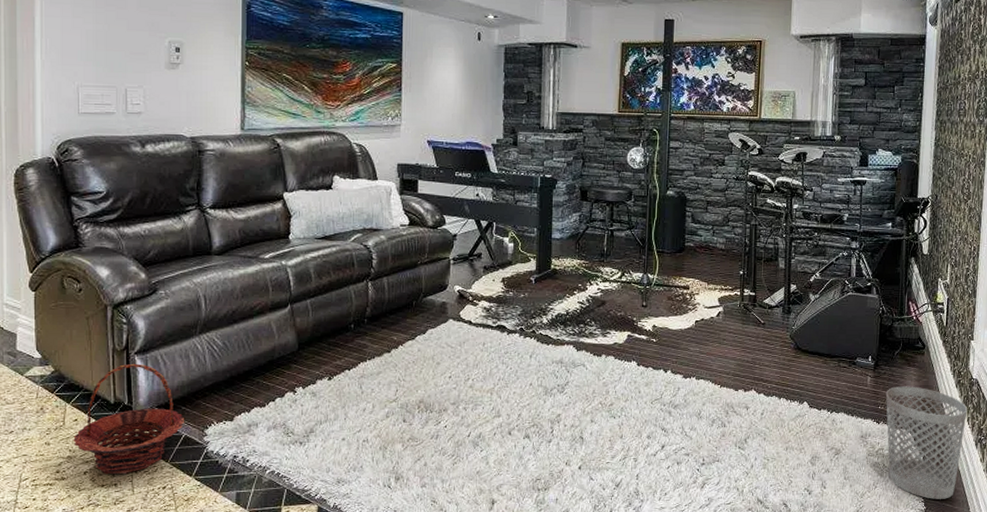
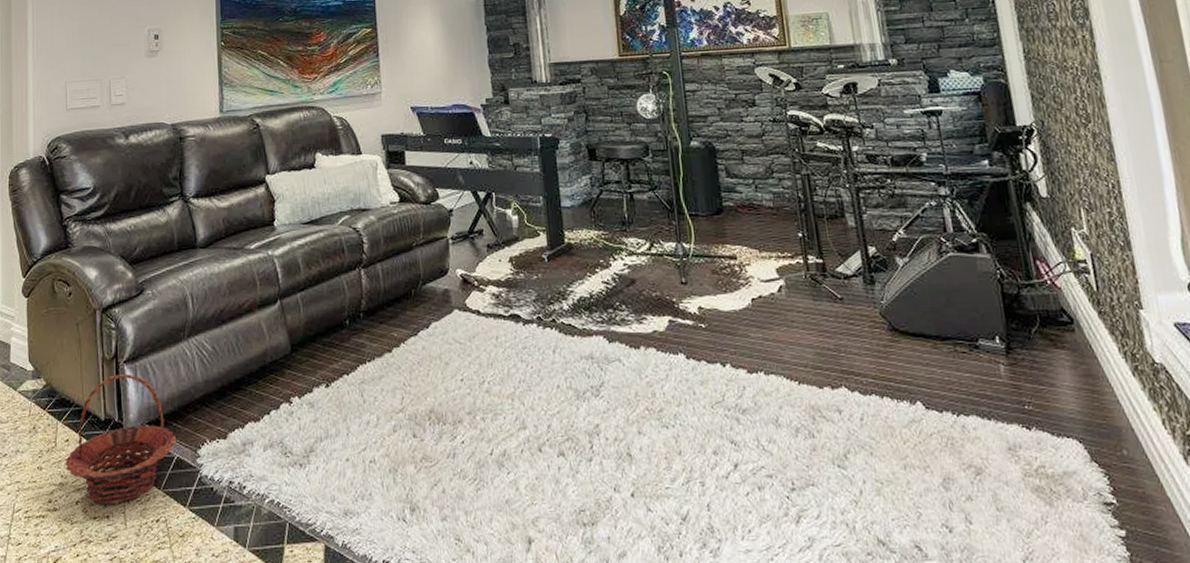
wastebasket: present [885,386,968,499] -> none [1030,376,1169,541]

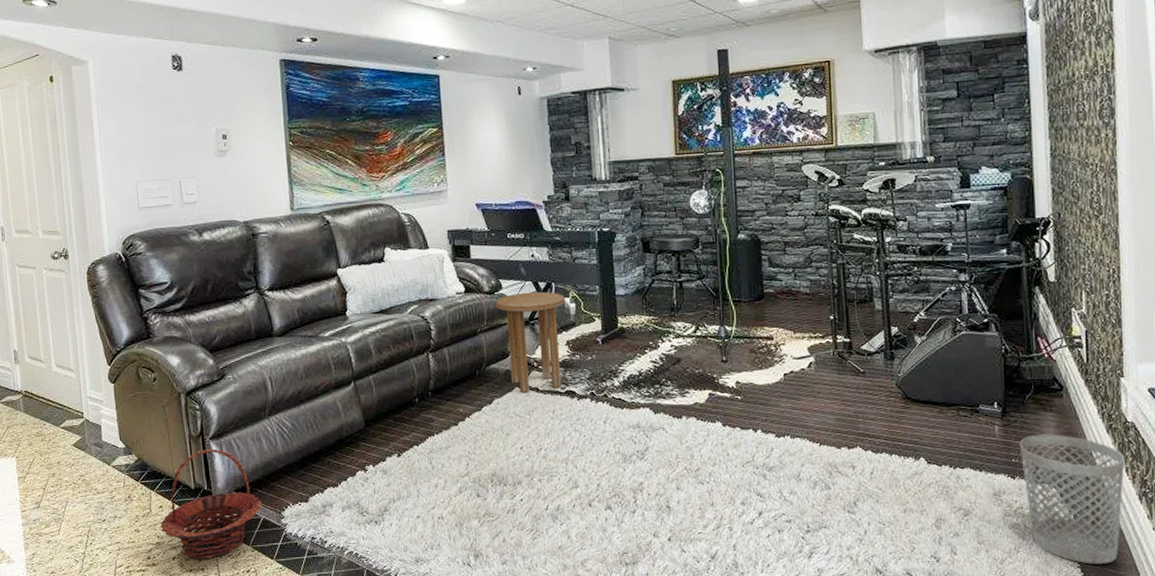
side table: none [432,202,508,316] -> present [495,291,566,393]
wastebasket: none [1030,376,1169,541] -> present [1019,434,1125,564]

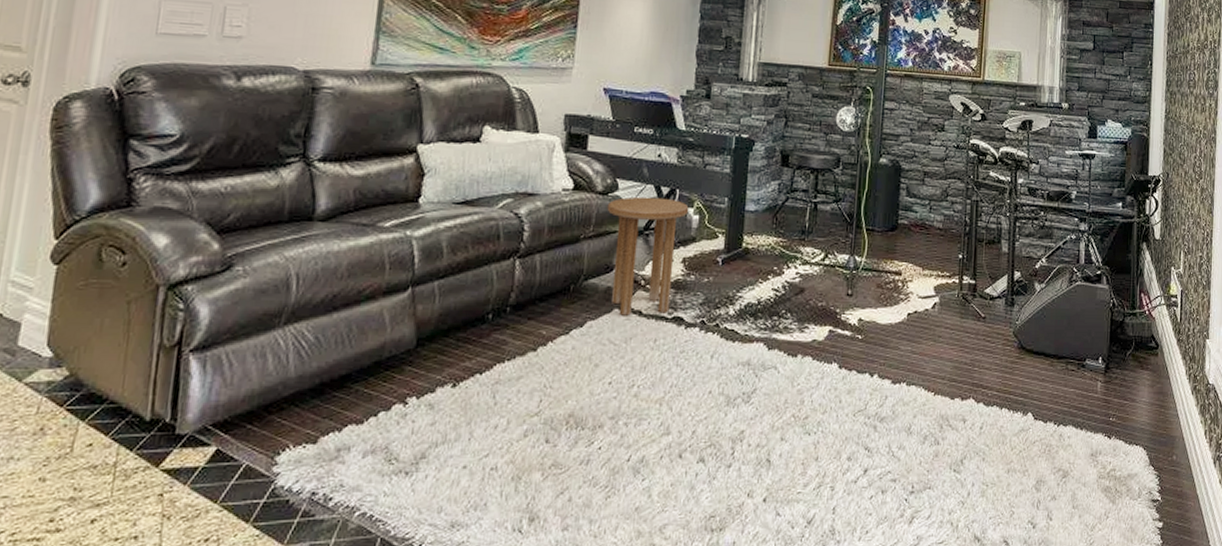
basket: present [160,449,261,559] -> none [82,366,248,522]
wastebasket: present [1019,434,1125,564] -> none [1117,393,1205,531]

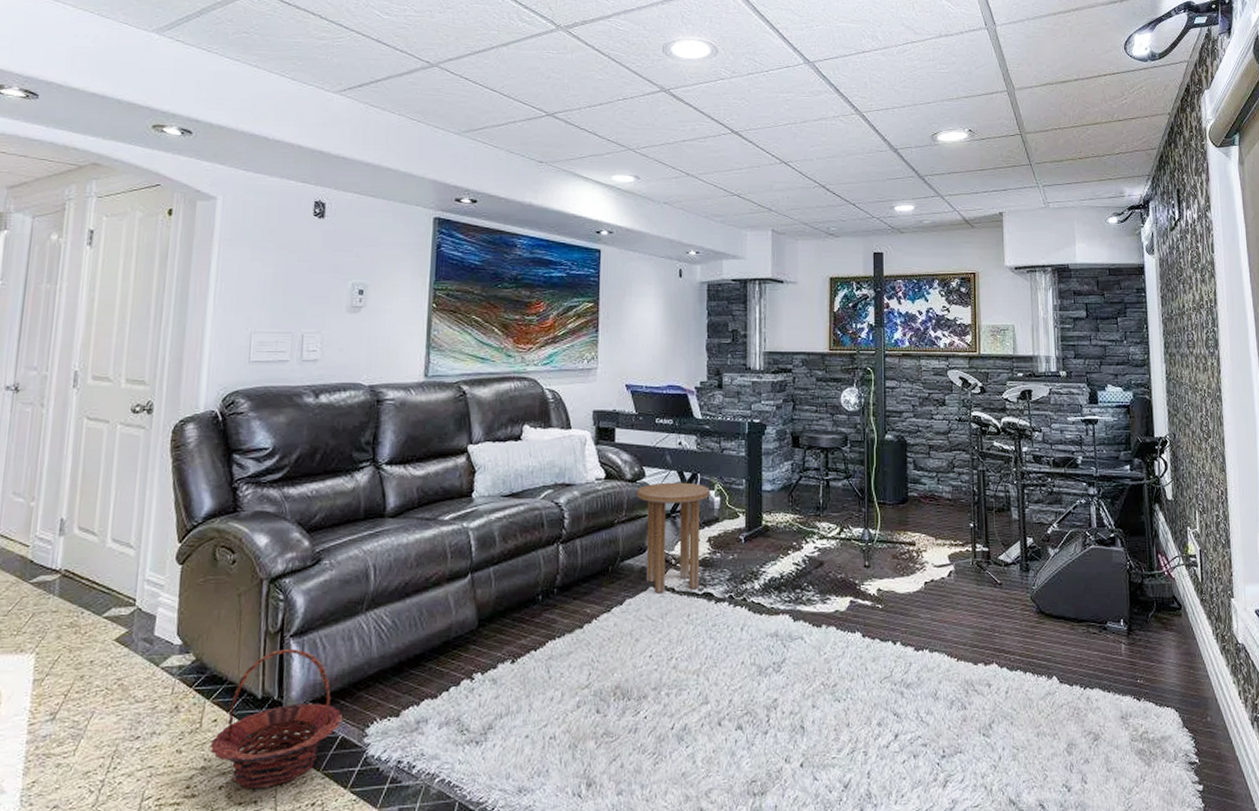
basket: none [82,366,248,522] -> present [210,649,342,788]

